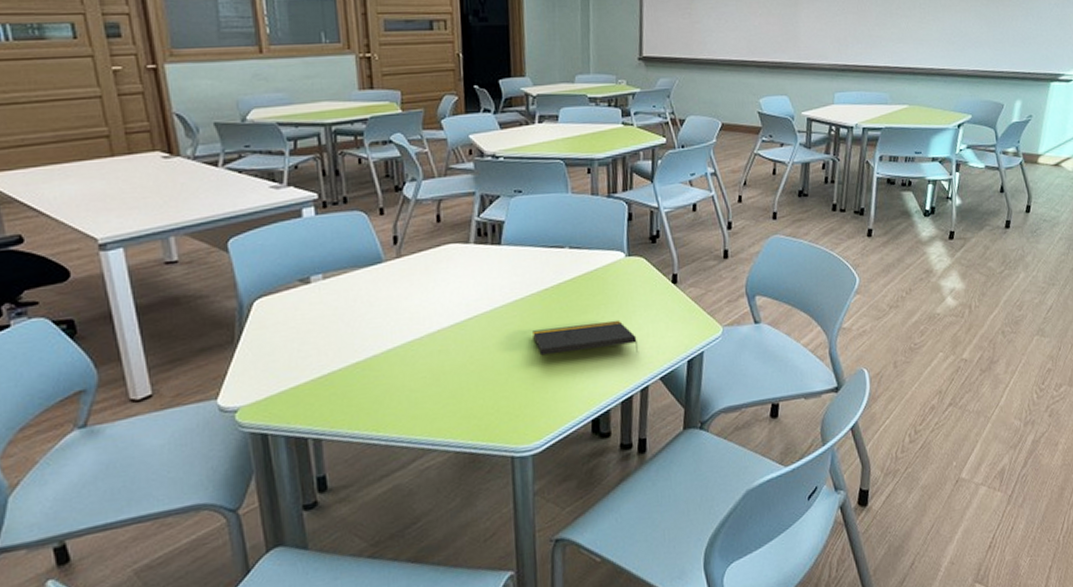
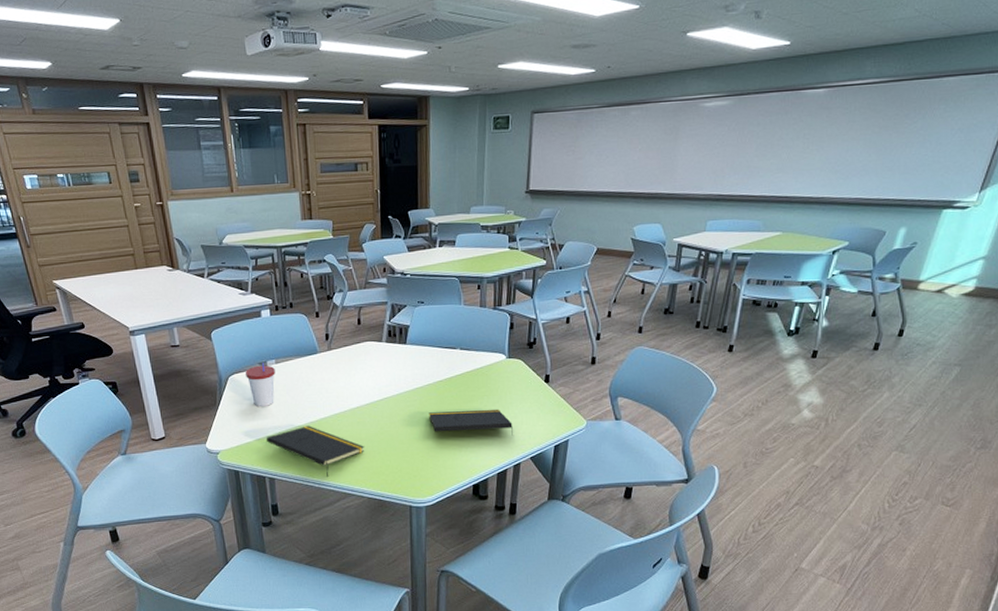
cup: none [279,279,323,340] -> present [246,363,275,406]
notepad: none [308,360,450,429] -> present [265,425,365,477]

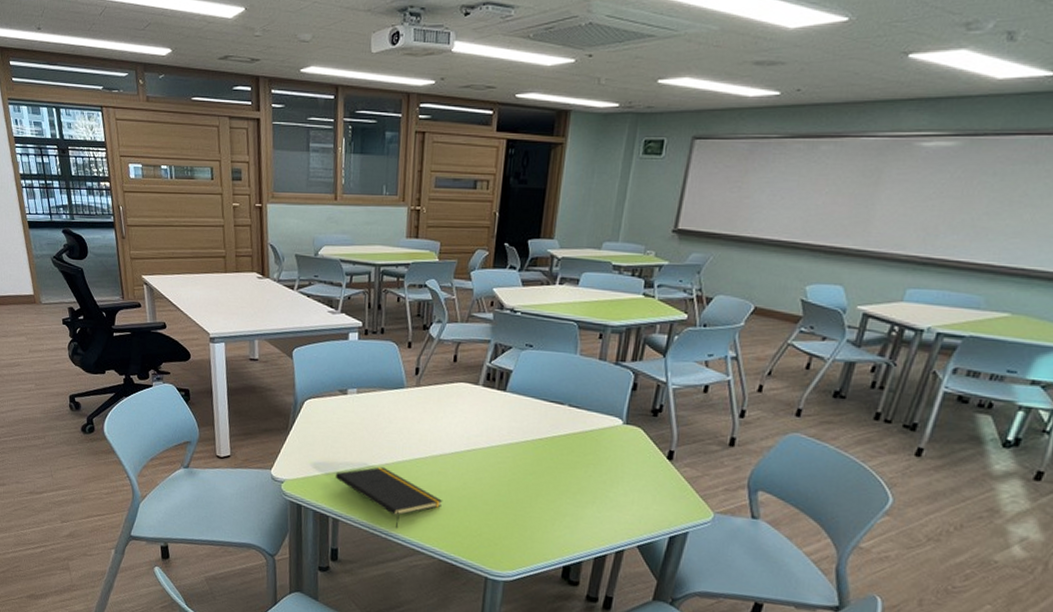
cup: present [246,363,275,406] -> none [323,390,356,439]
notepad: present [429,409,513,436] -> none [521,473,621,517]

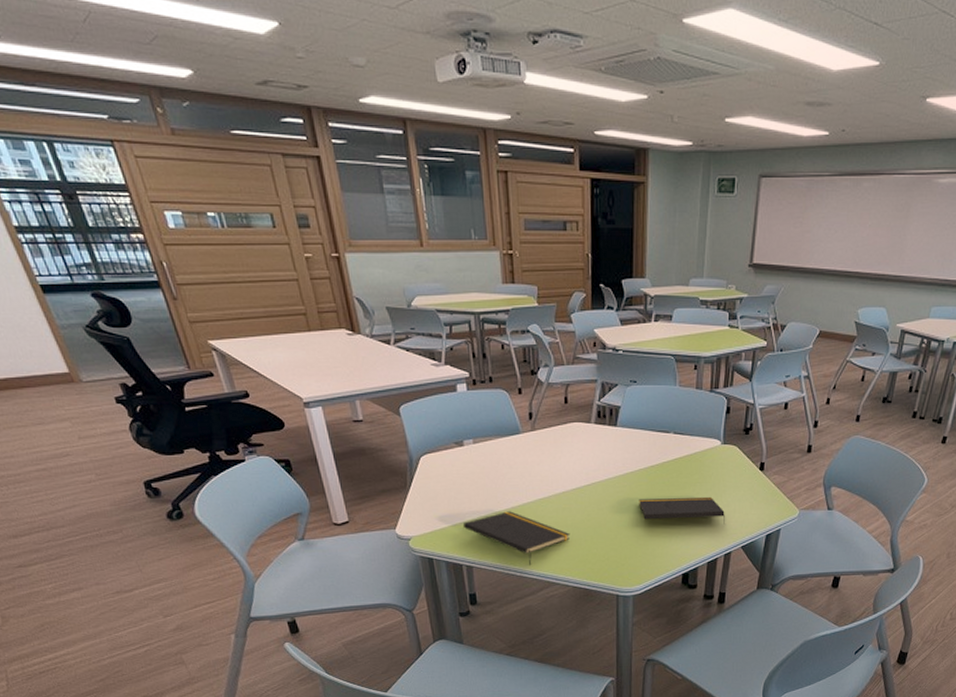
notepad: none [521,473,621,517] -> present [639,496,725,524]

